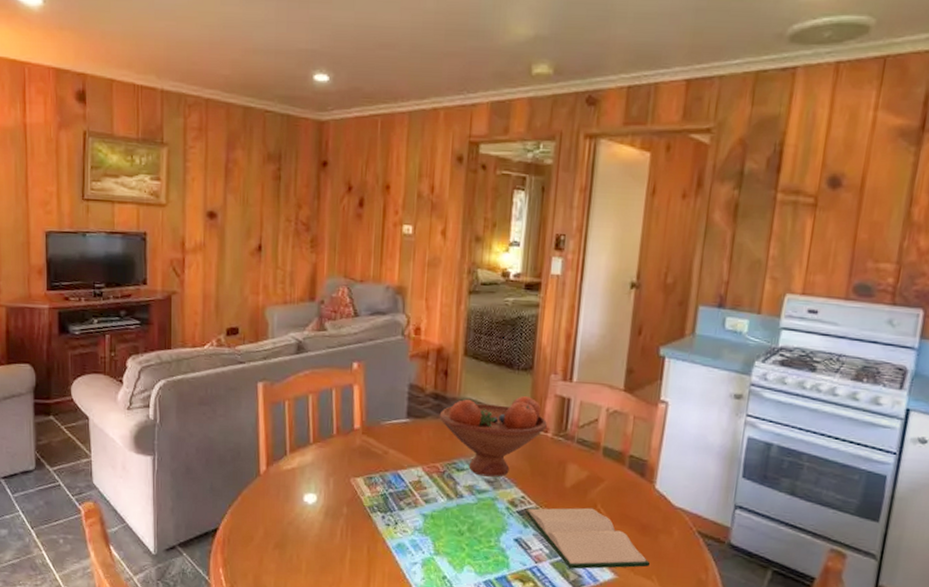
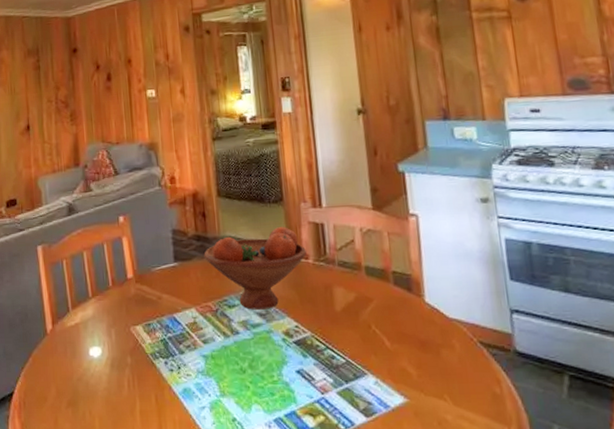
hardback book: present [524,507,650,569] -> none [300,329,438,396]

